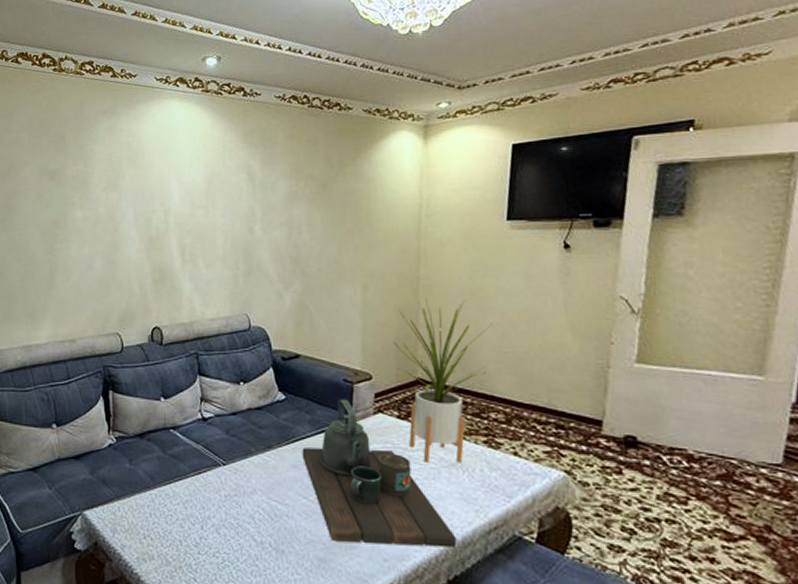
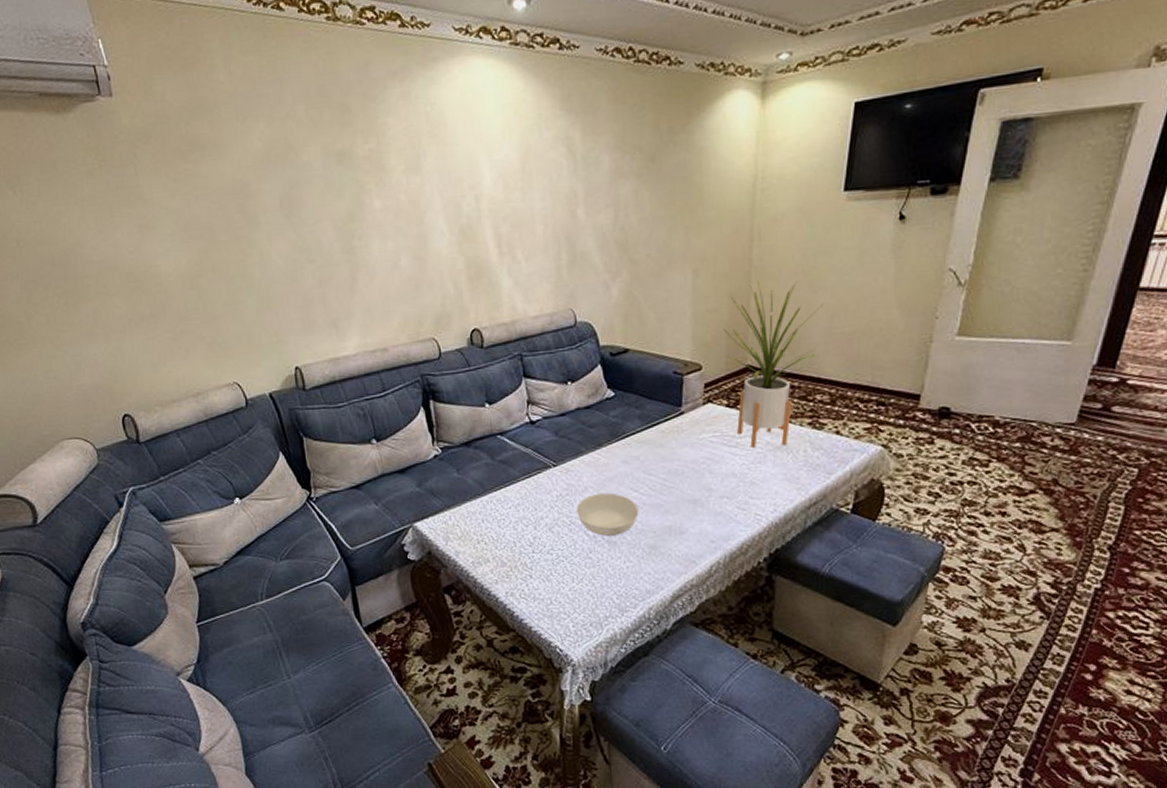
bowl: none [244,496,308,544] -> present [576,492,639,536]
tea set: present [302,399,457,548] -> none [632,391,779,529]

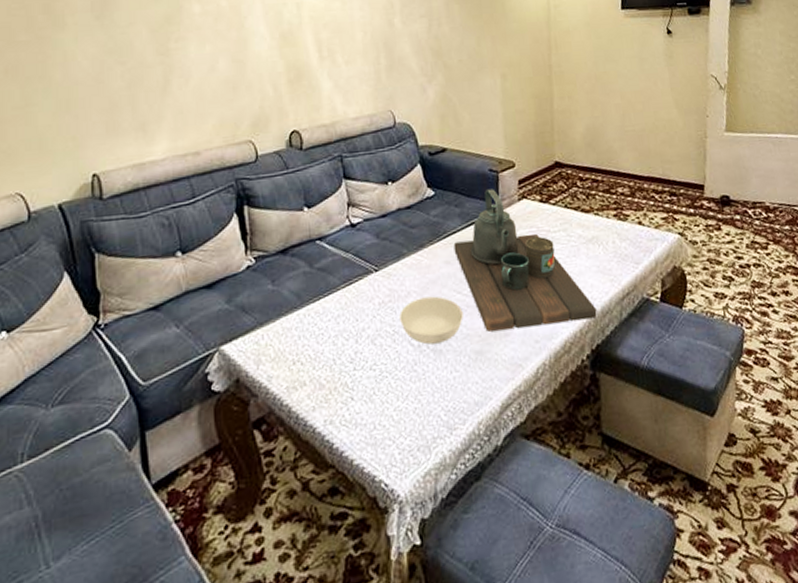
tea set: none [632,391,779,529] -> present [453,189,597,332]
house plant: present [724,281,823,448] -> none [532,84,615,242]

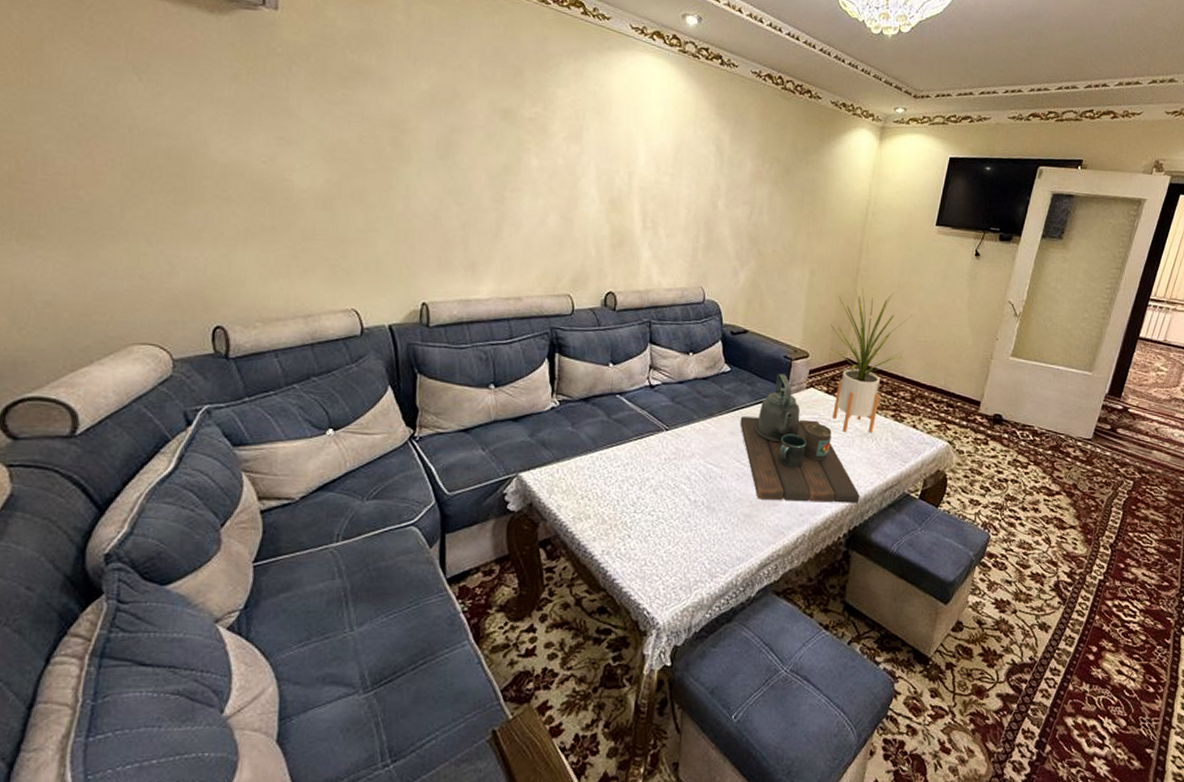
bowl: present [400,296,463,345] -> none [681,460,739,502]
house plant: none [532,84,615,242] -> present [829,287,912,433]

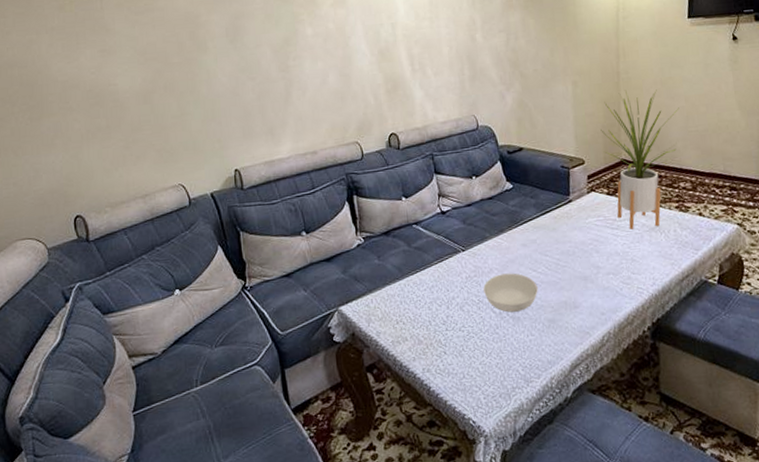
bowl: none [681,460,739,502] -> present [483,273,538,313]
tea set: present [740,373,860,504] -> none [529,183,658,304]

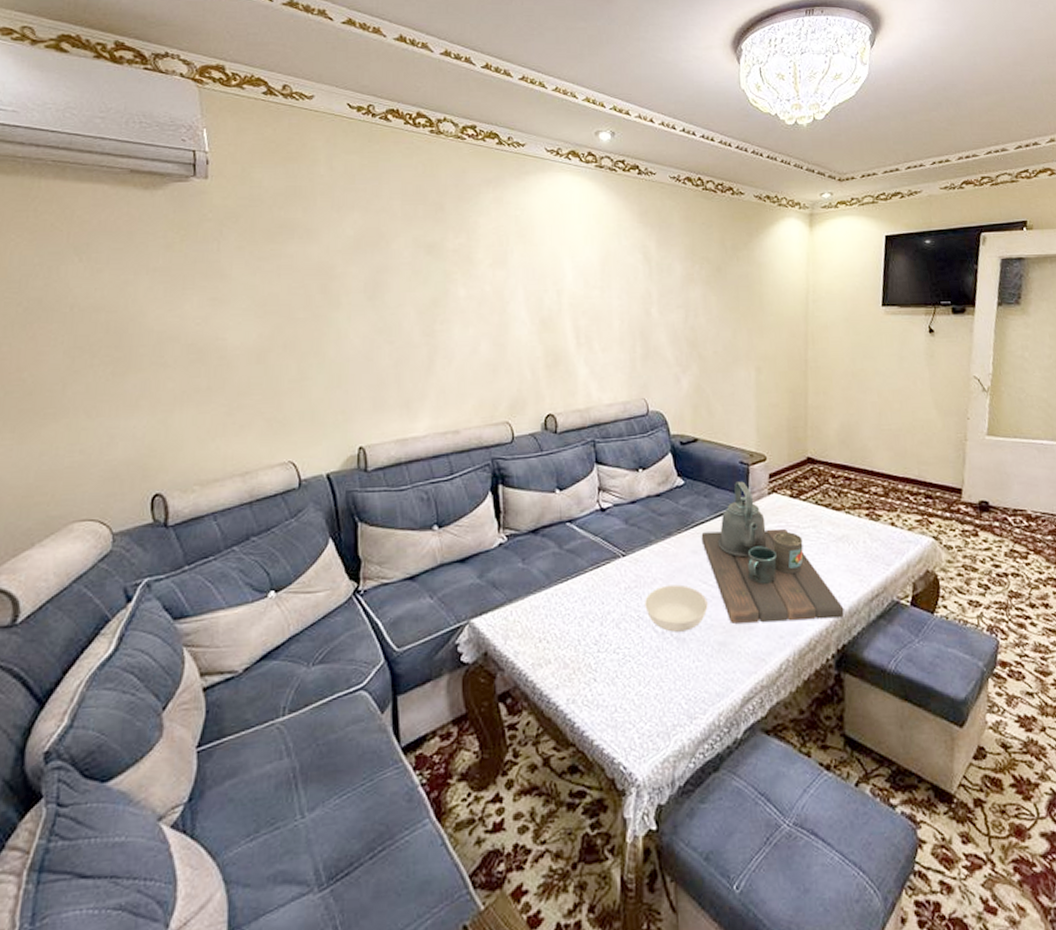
tea set: none [529,183,658,304] -> present [701,481,845,624]
house plant: present [600,89,679,230] -> none [785,380,872,539]

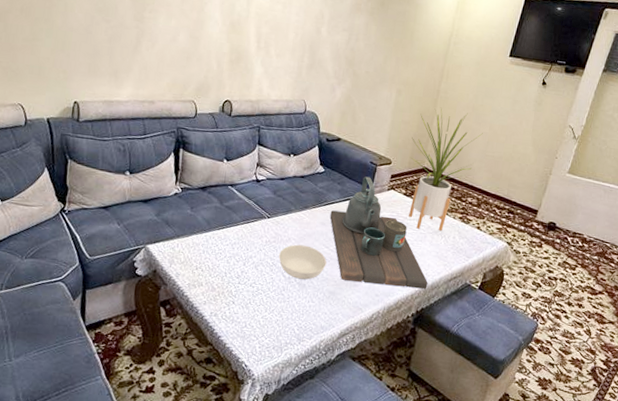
house plant: none [785,380,872,539] -> present [409,107,483,231]

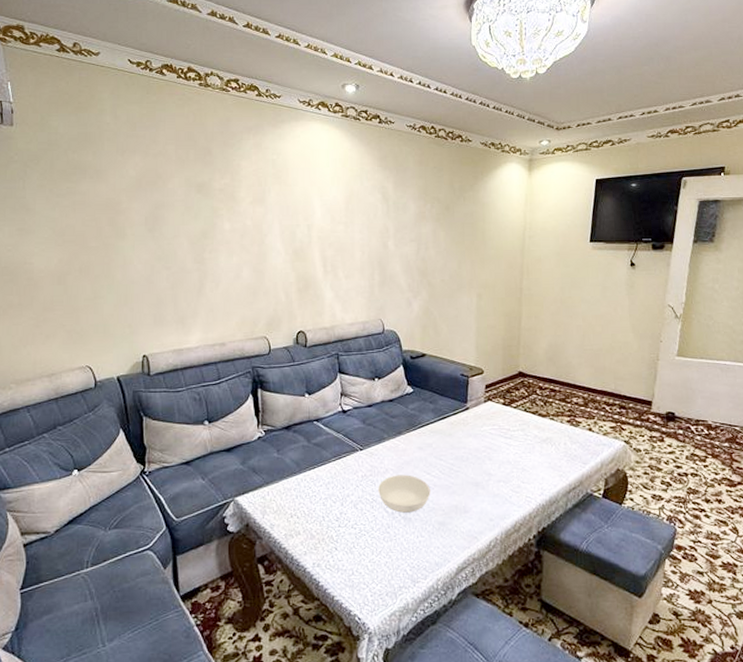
tea set: present [330,176,428,289] -> none [426,390,545,507]
house plant: present [409,107,483,231] -> none [501,305,577,440]

